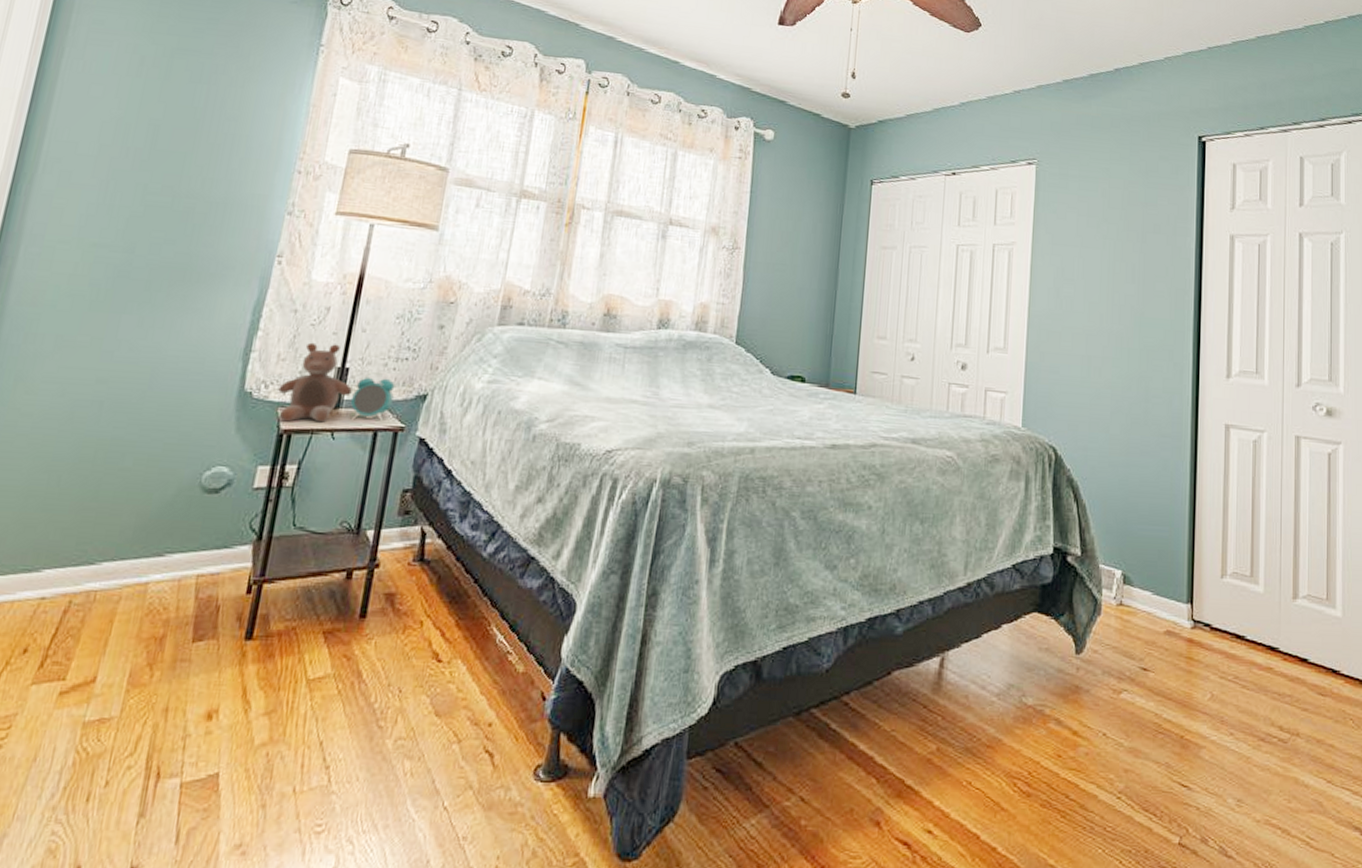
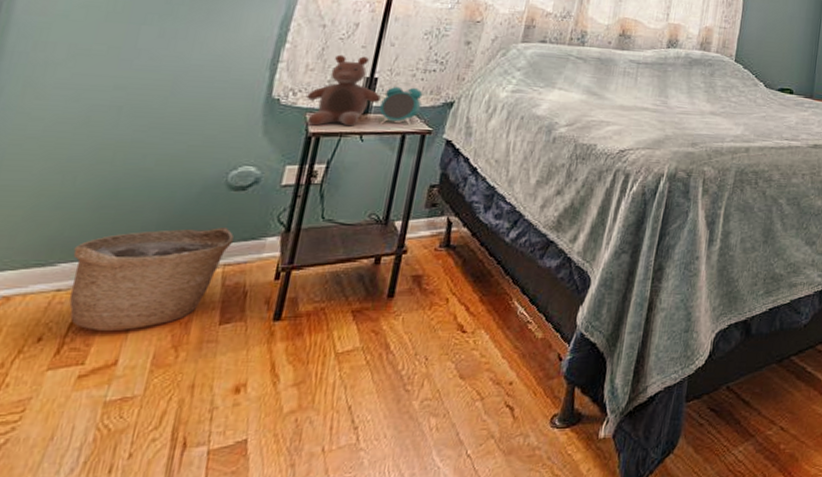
basket: none [52,534,208,645] -> present [69,227,235,332]

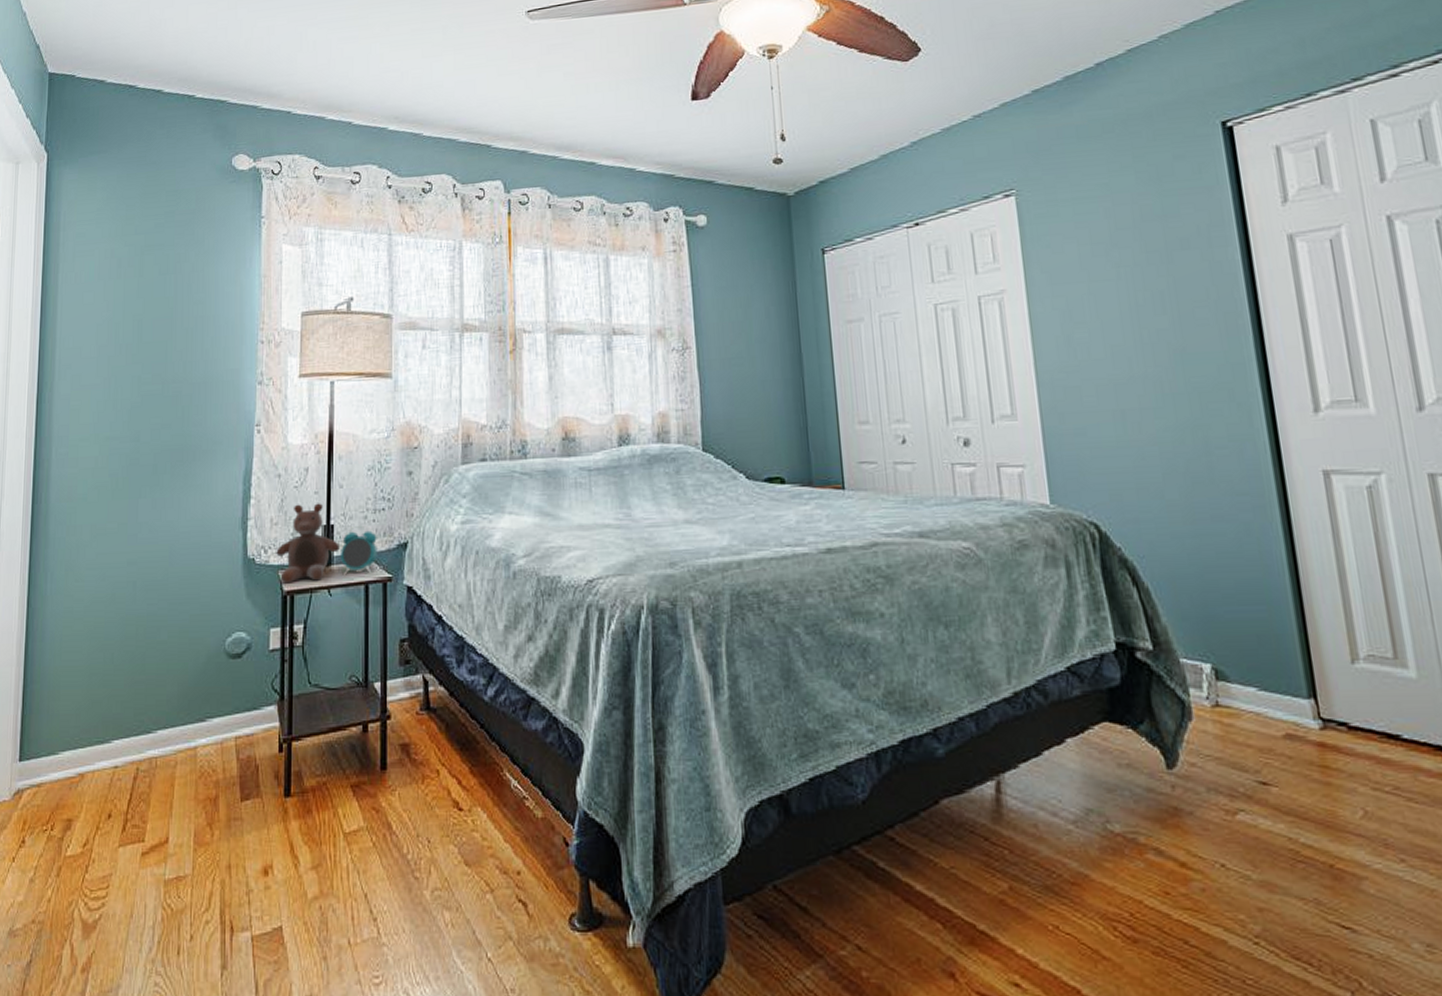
basket: present [69,227,235,332] -> none [121,698,240,809]

